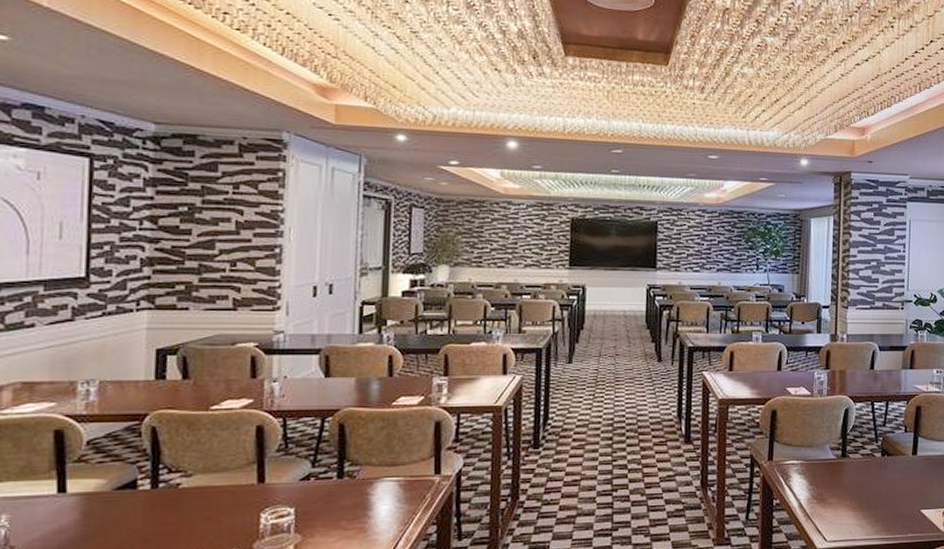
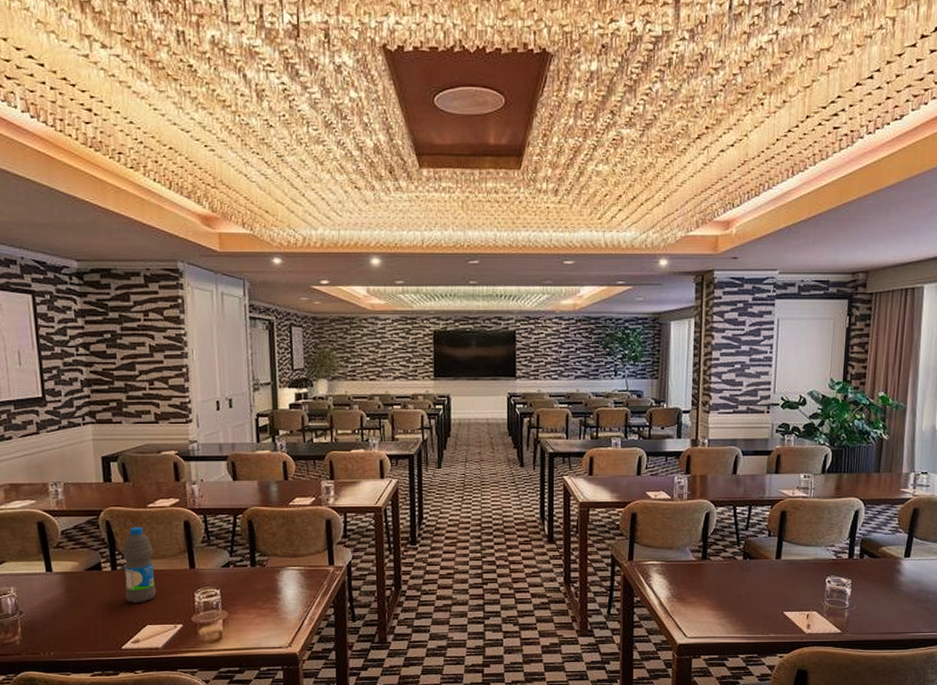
water bottle: none [166,433,211,530] -> present [122,526,156,604]

